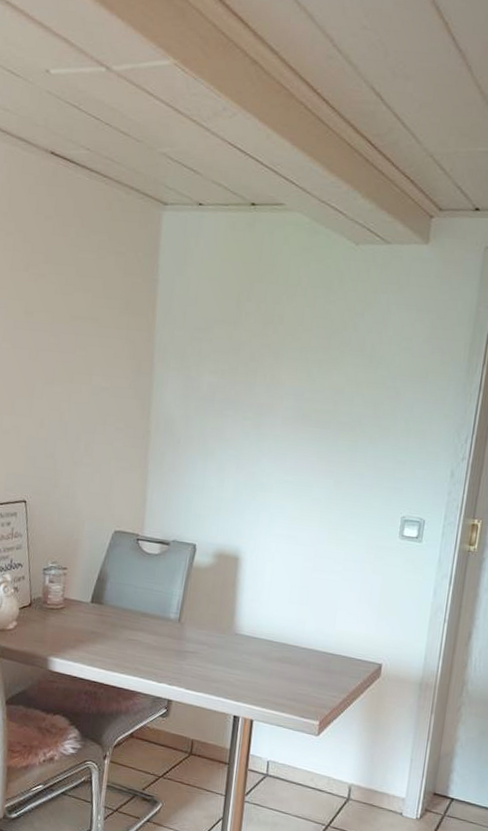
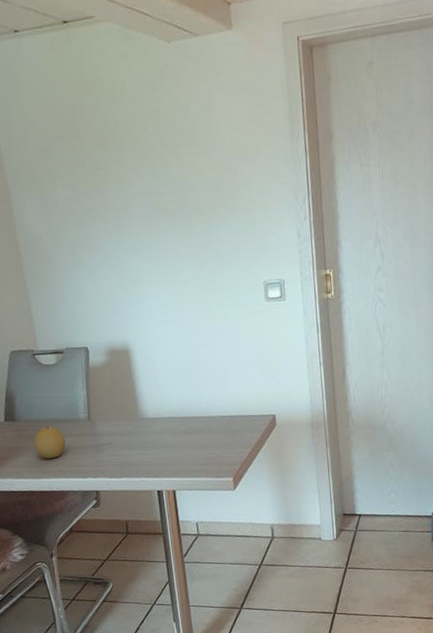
fruit: none [114,618,149,654] -> present [33,426,66,459]

